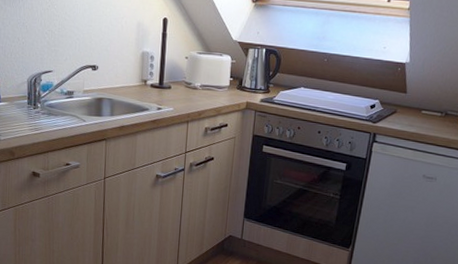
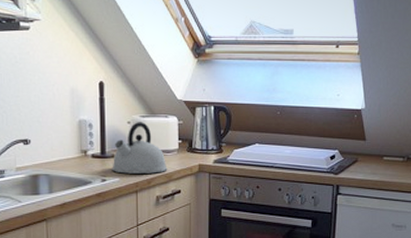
kettle: none [167,58,218,107] -> present [112,122,168,174]

